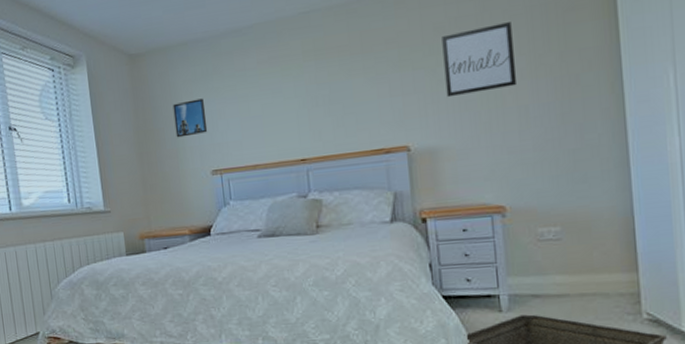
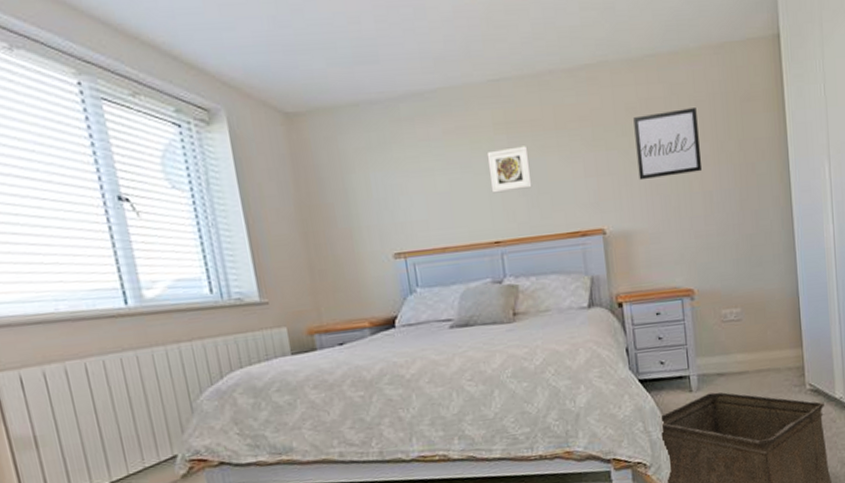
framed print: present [173,98,208,138] -> none [343,170,388,215]
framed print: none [296,70,338,115] -> present [486,146,532,193]

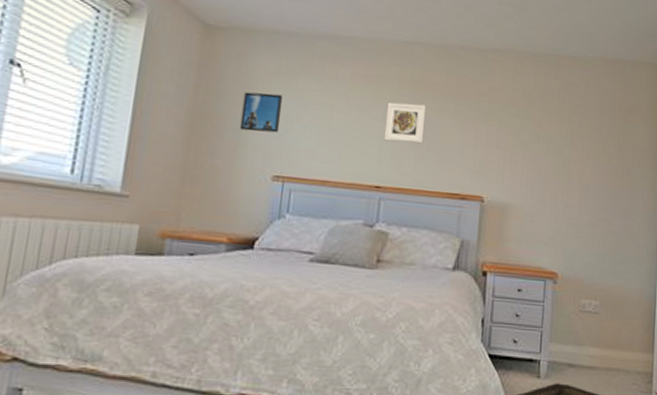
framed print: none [343,170,388,215] -> present [239,92,282,133]
wall art: present [633,108,702,181] -> none [524,103,586,165]

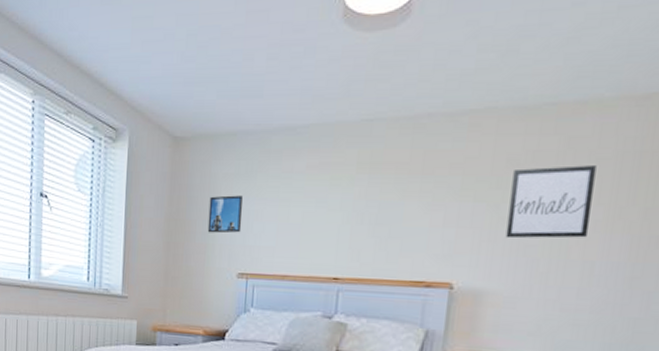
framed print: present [384,102,427,144] -> none [341,187,388,231]
wall art: none [524,103,586,165] -> present [505,165,597,239]

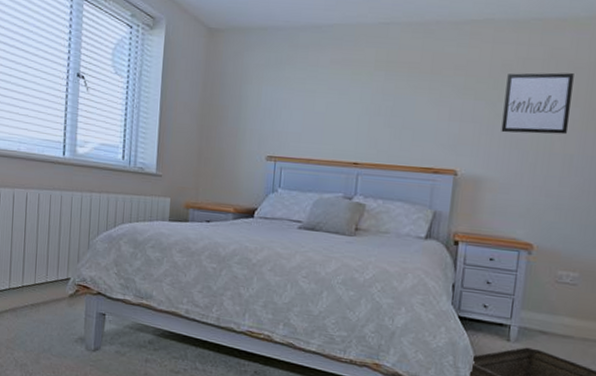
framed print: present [207,195,243,234] -> none [239,84,272,119]

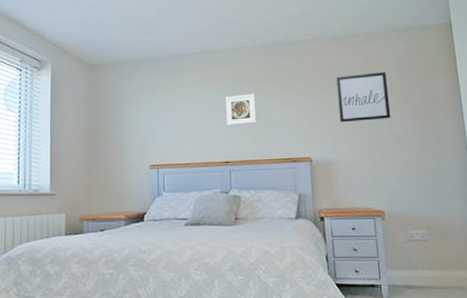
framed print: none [361,83,402,122] -> present [225,93,257,126]

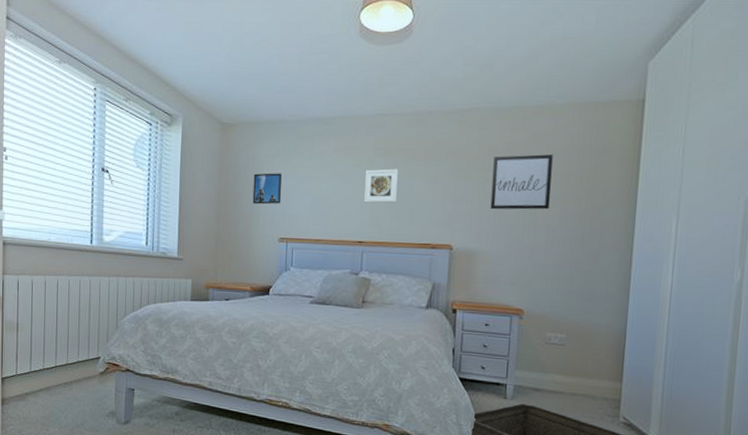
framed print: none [122,105,150,136] -> present [252,173,282,205]

